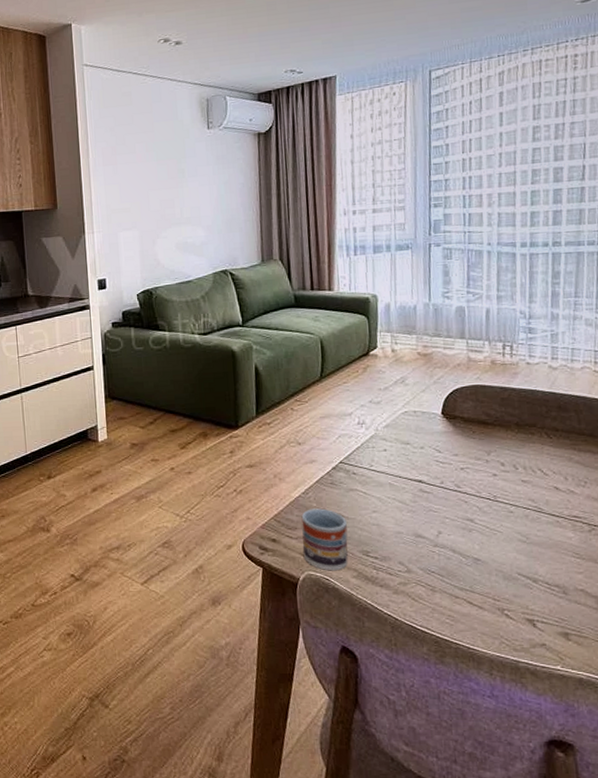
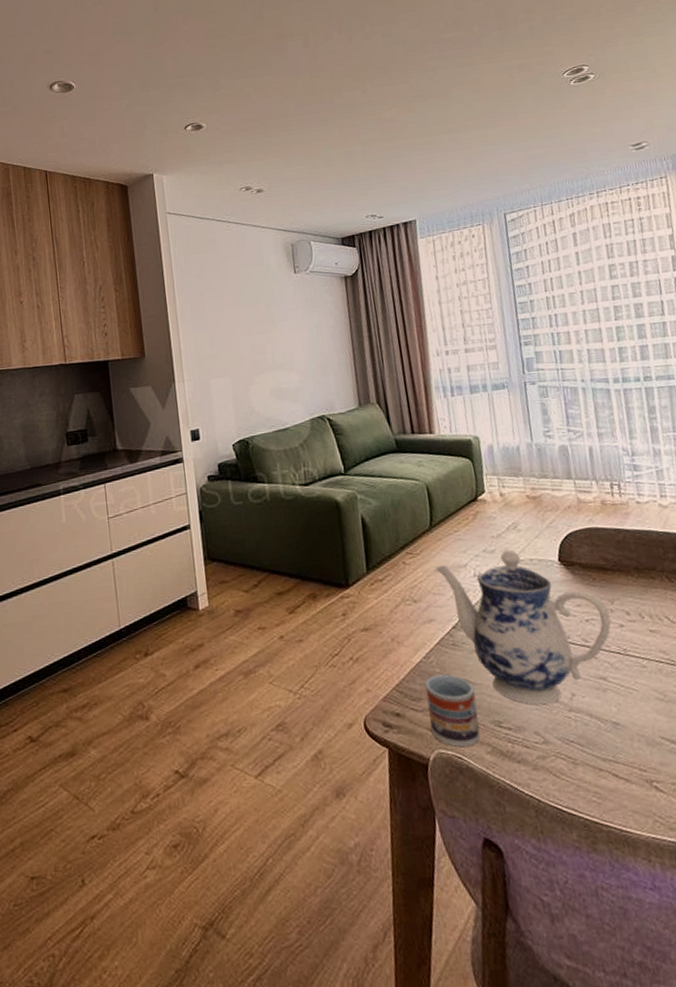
teapot: none [322,401,486,539] -> present [436,549,612,705]

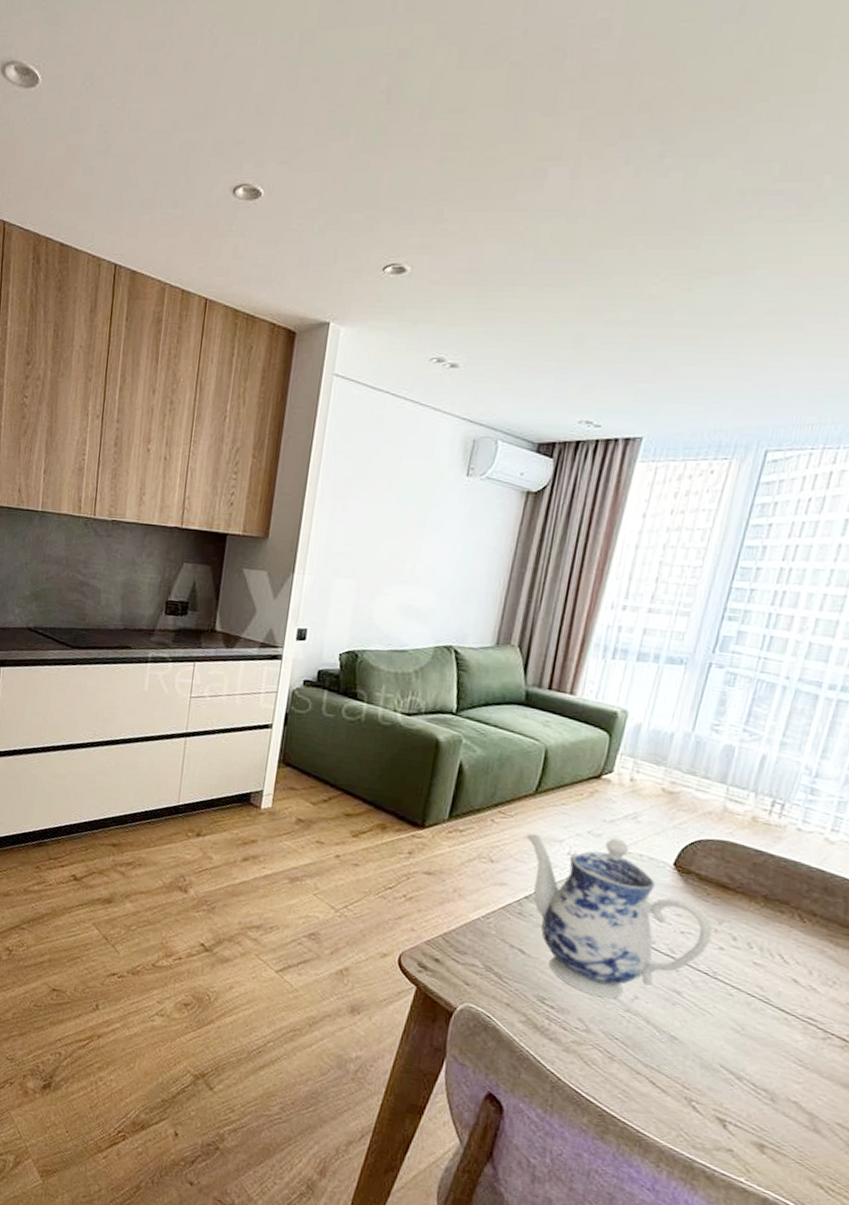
cup: present [424,674,481,748] -> none [466,935,528,1011]

